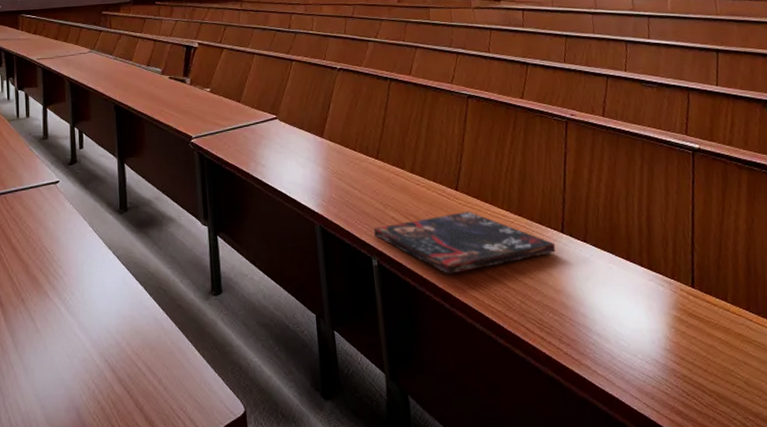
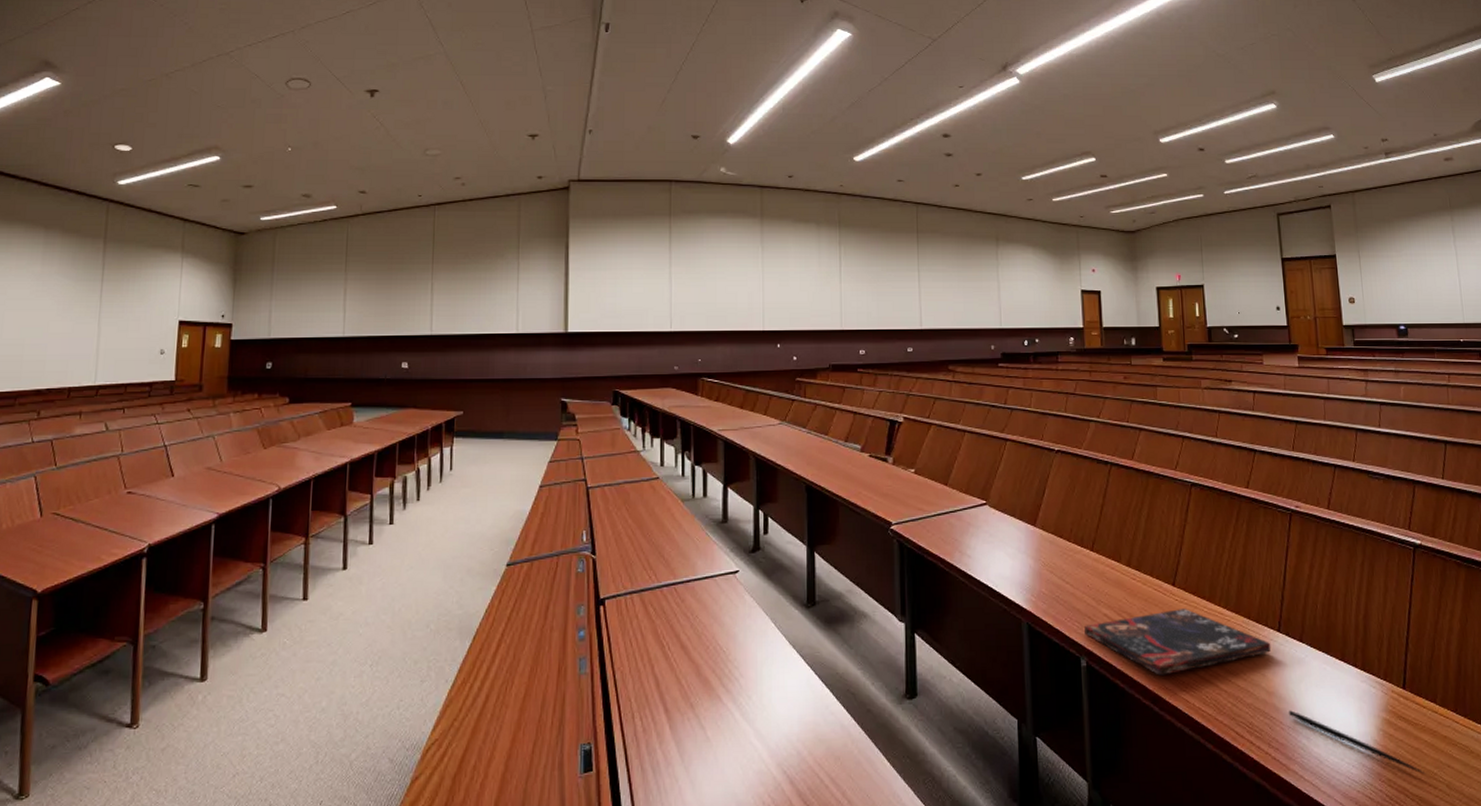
pen: none [577,307,722,371] -> present [1288,710,1426,774]

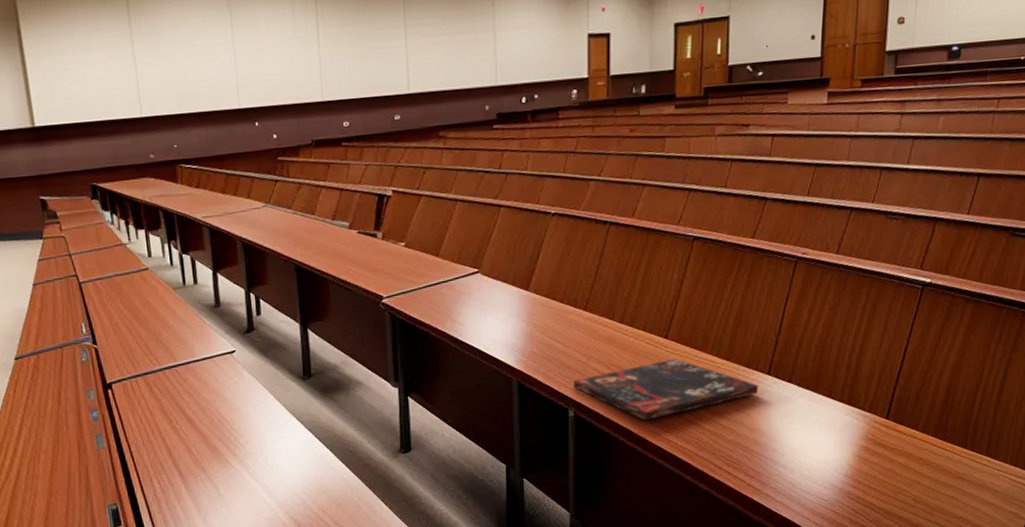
pen: present [1288,710,1426,774] -> none [767,443,895,491]

